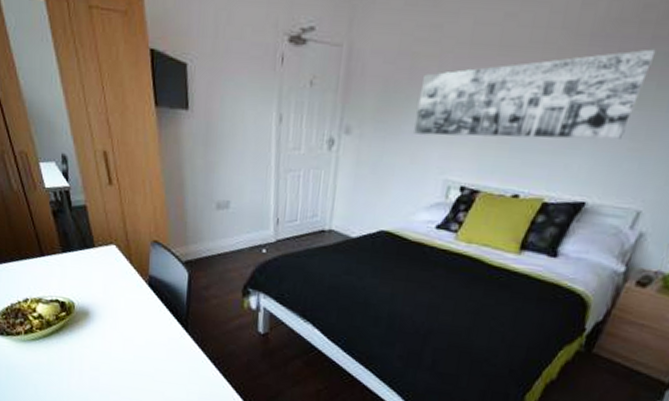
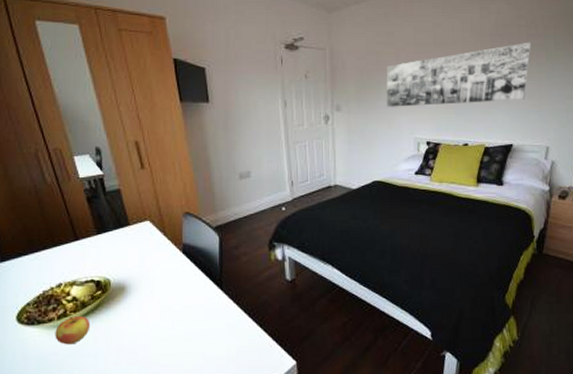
apple: none [22,333,55,361] -> present [55,315,91,345]

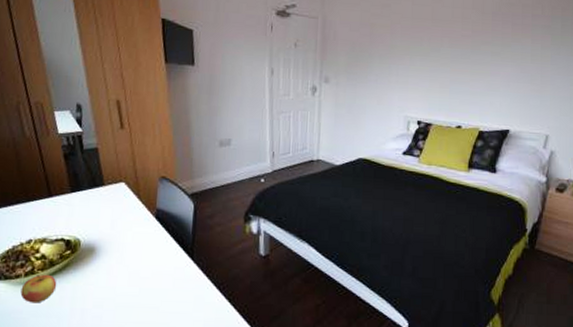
wall art: present [386,42,531,107] -> none [378,23,536,84]

